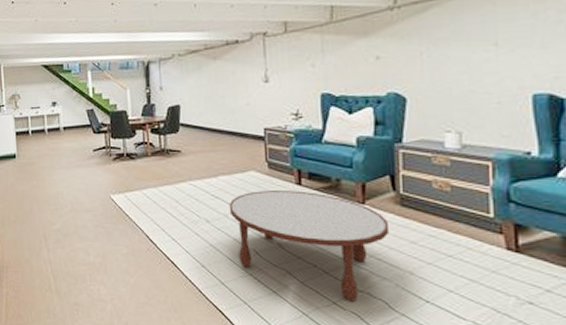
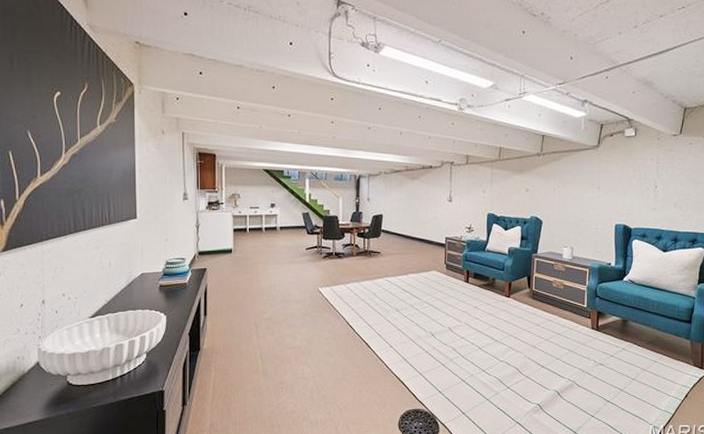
coffee table: present [229,190,390,302] -> none [415,286,524,369]

